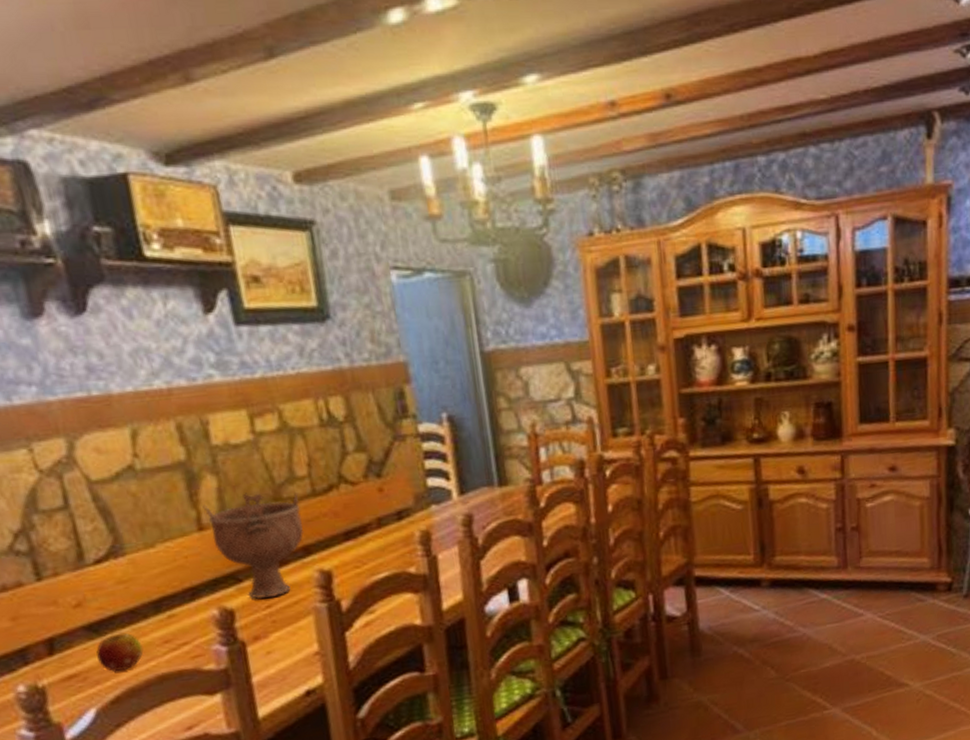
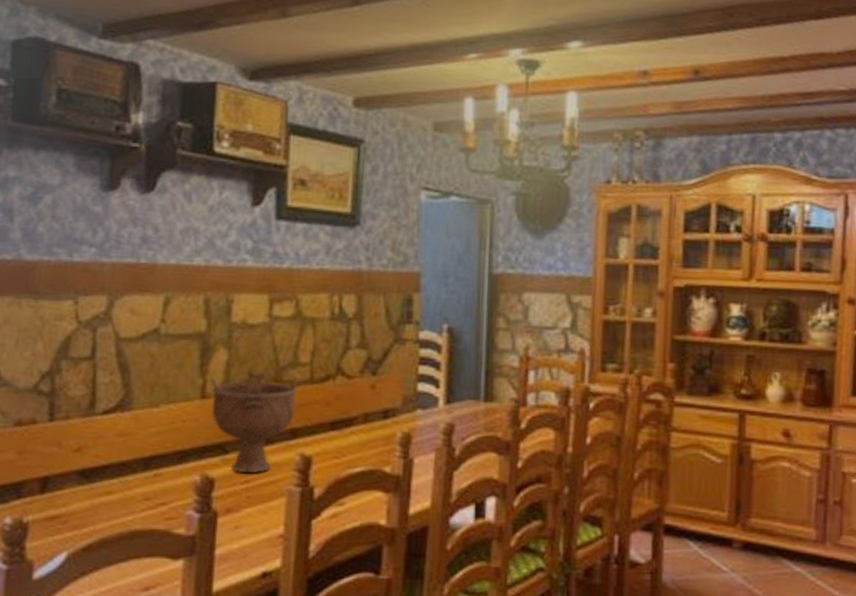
fruit: present [96,632,144,672] -> none [82,483,125,520]

